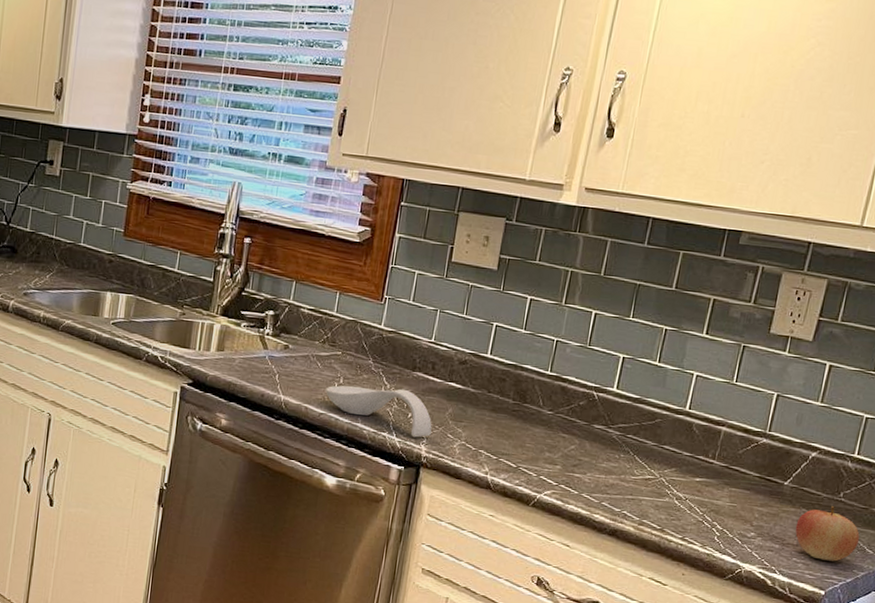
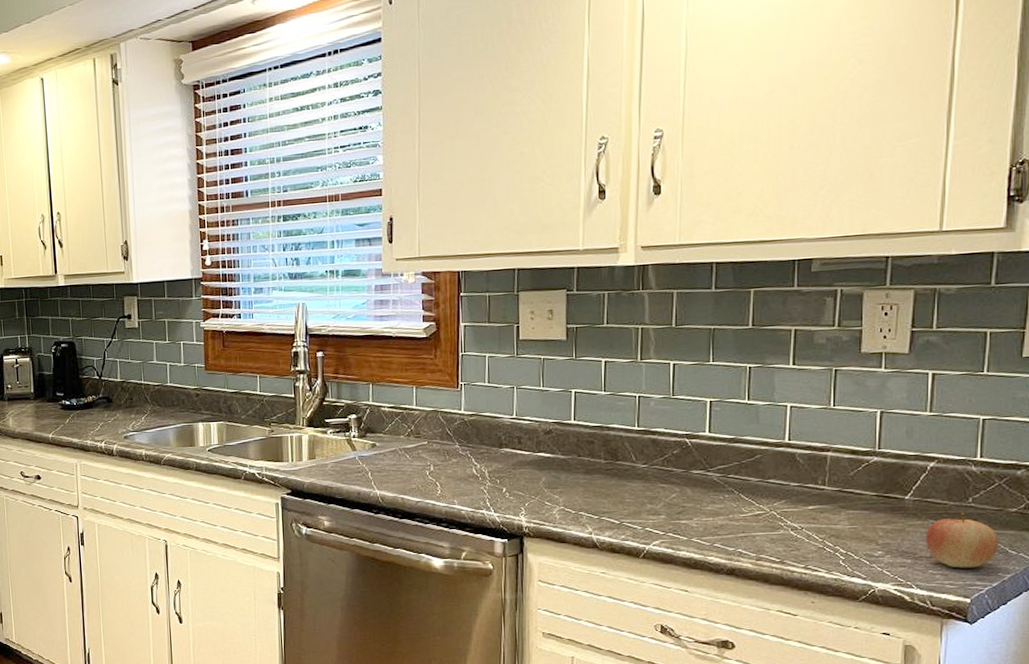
spoon rest: present [325,385,432,438] -> none [418,466,528,510]

